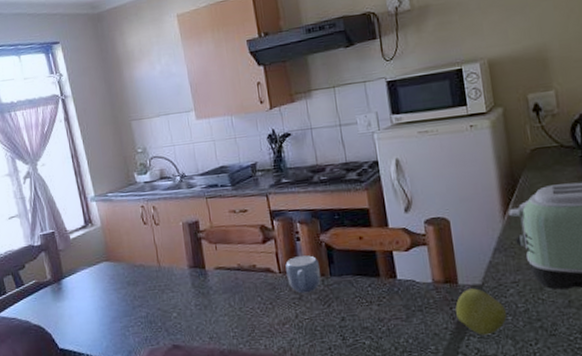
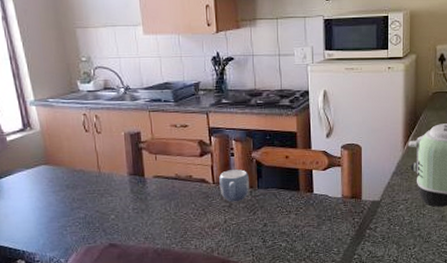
apple: present [455,288,507,336] -> none [357,203,395,241]

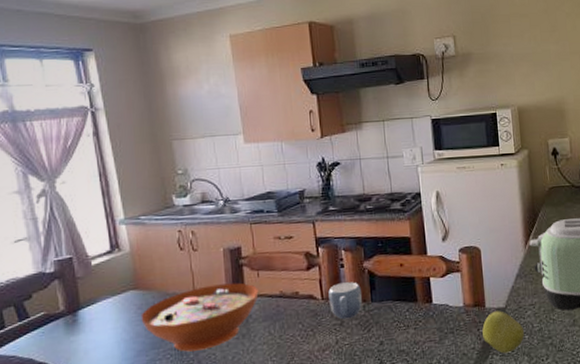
decorative bowl: none [52,164,156,221] -> present [140,283,259,352]
apple: none [357,203,395,241] -> present [482,311,524,354]

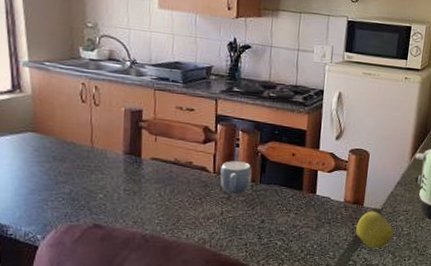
decorative bowl: present [140,283,259,352] -> none [37,141,154,199]

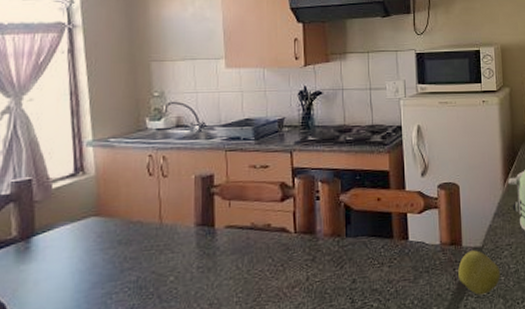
mug: present [220,161,252,195] -> none [302,215,336,255]

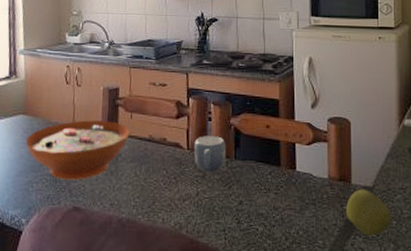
decorative bowl: none [100,212,229,285] -> present [25,120,130,180]
mug: none [302,215,336,255] -> present [194,136,226,173]

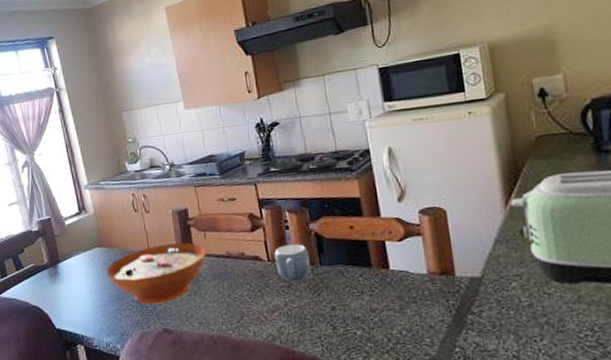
apple: present [346,189,391,236] -> none [452,280,509,330]

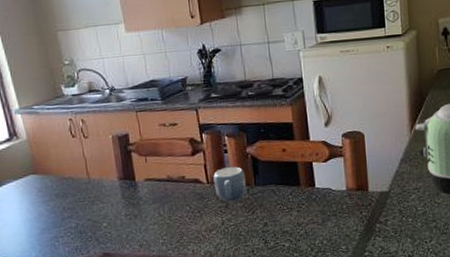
decorative bowl: present [106,242,207,305] -> none [41,168,147,230]

